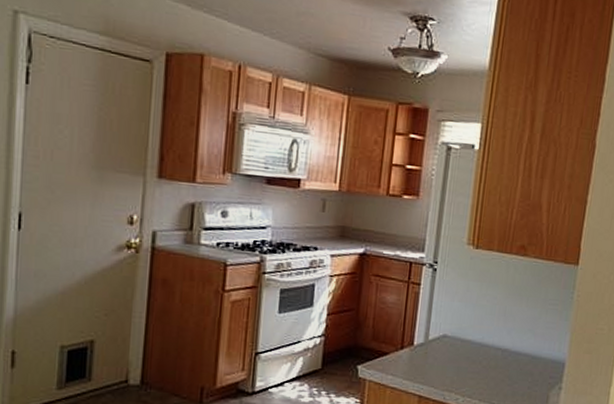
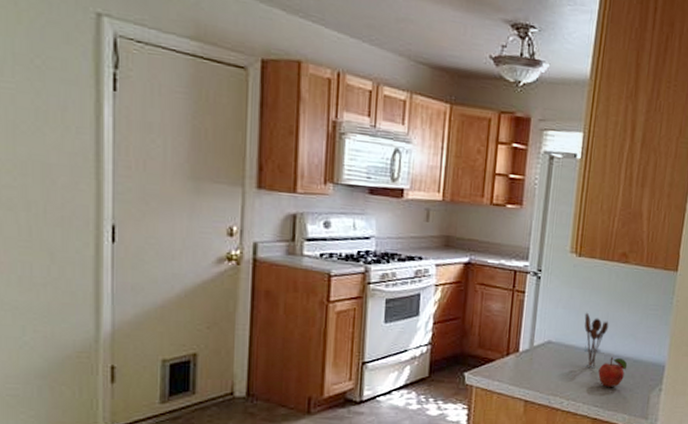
utensil holder: none [481,306,507,363] -> present [584,312,609,368]
fruit: none [495,353,526,384] -> present [598,357,628,387]

